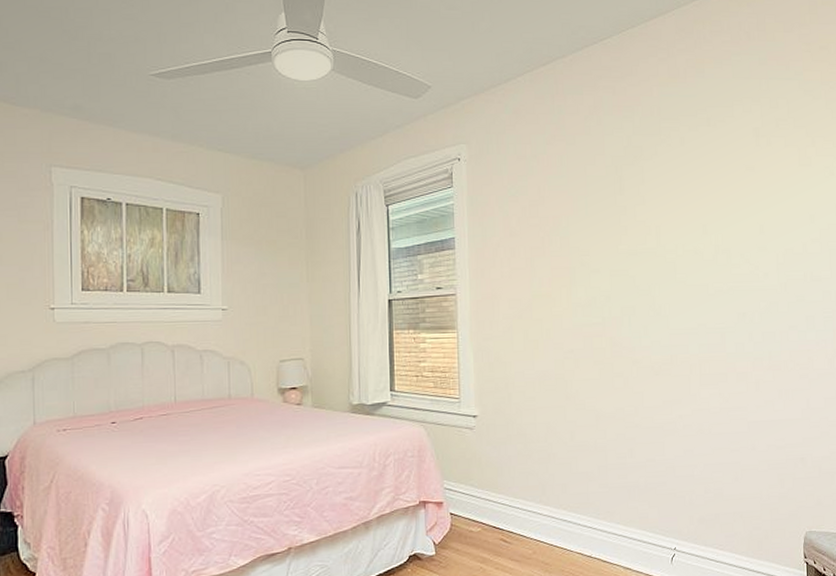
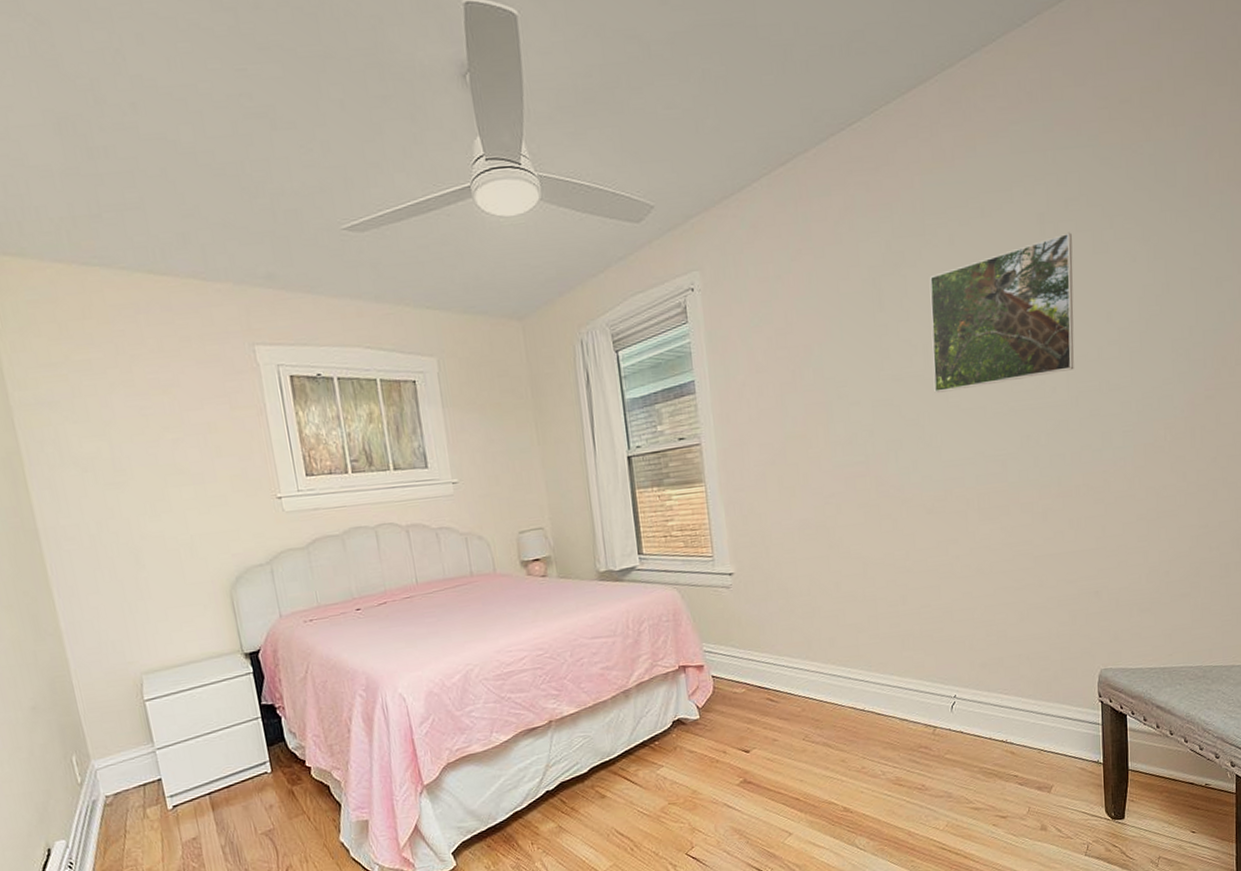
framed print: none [663,146,783,269] -> present [929,232,1074,393]

